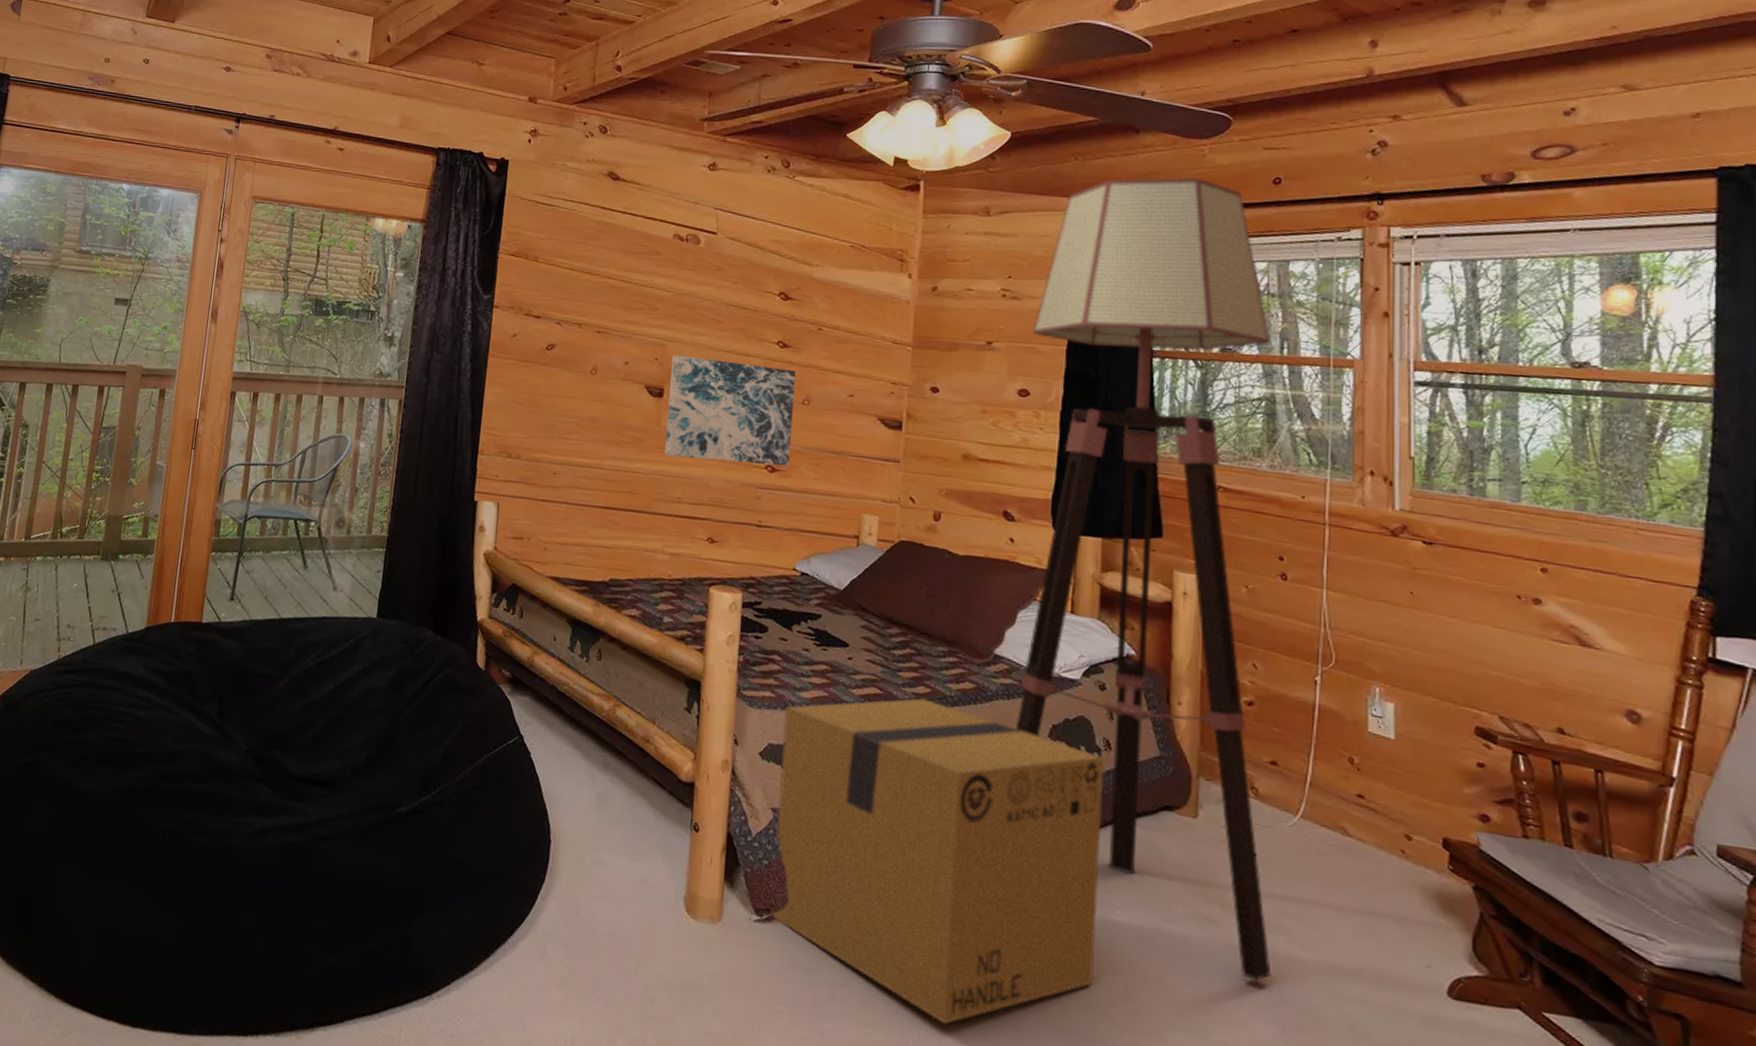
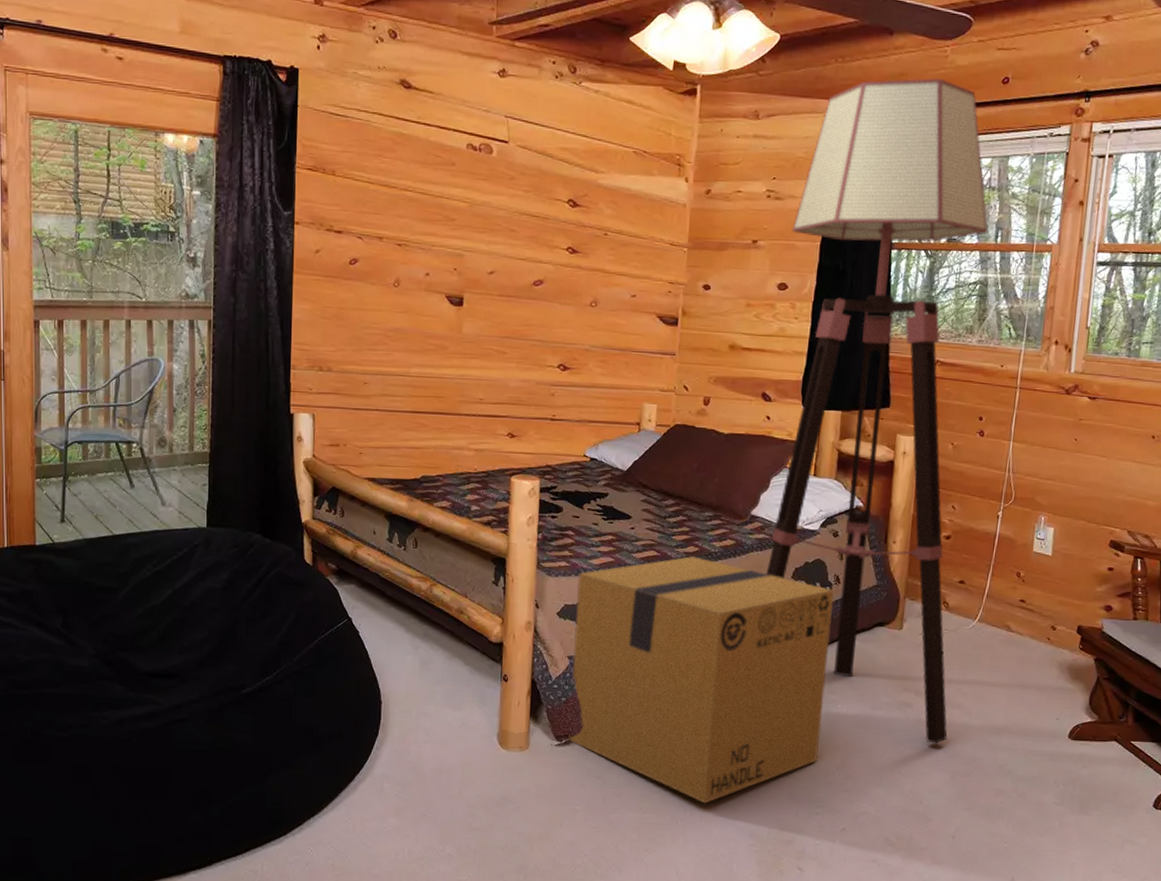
wall art: present [664,355,796,466] -> none [466,264,584,364]

